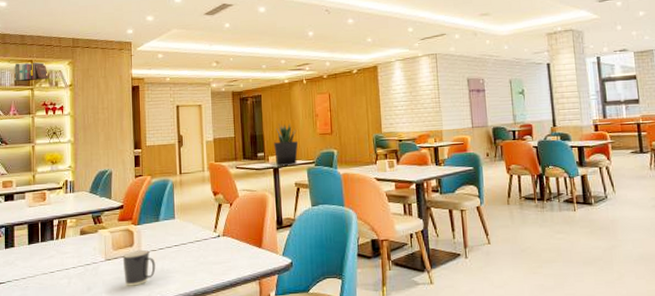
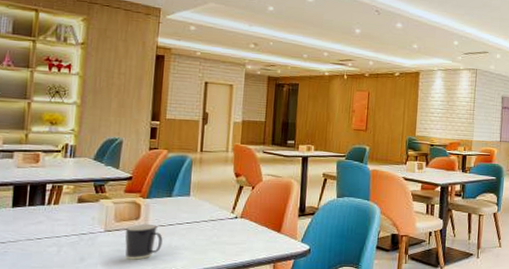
books: present [13,62,48,82] -> none [11,9,56,33]
planter: present [274,123,299,166] -> none [305,114,332,156]

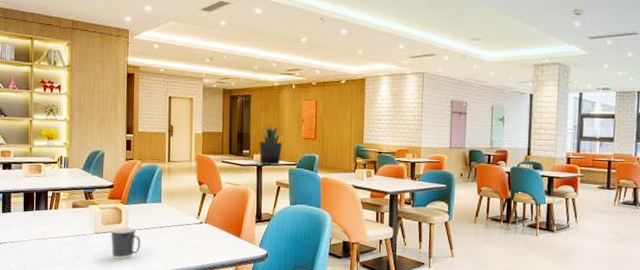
planter: none [305,114,332,156] -> present [259,124,283,165]

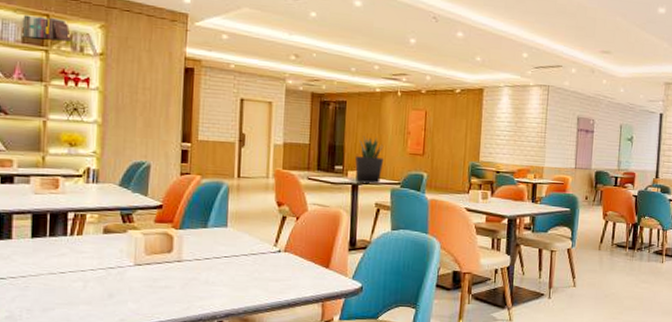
books: none [14,39,47,58] -> present [20,15,71,42]
mug: present [110,228,141,259] -> none [156,258,199,297]

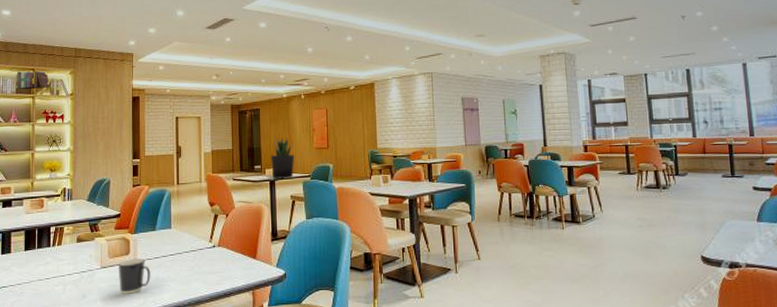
mug: none [156,258,199,297] -> present [118,259,151,294]

